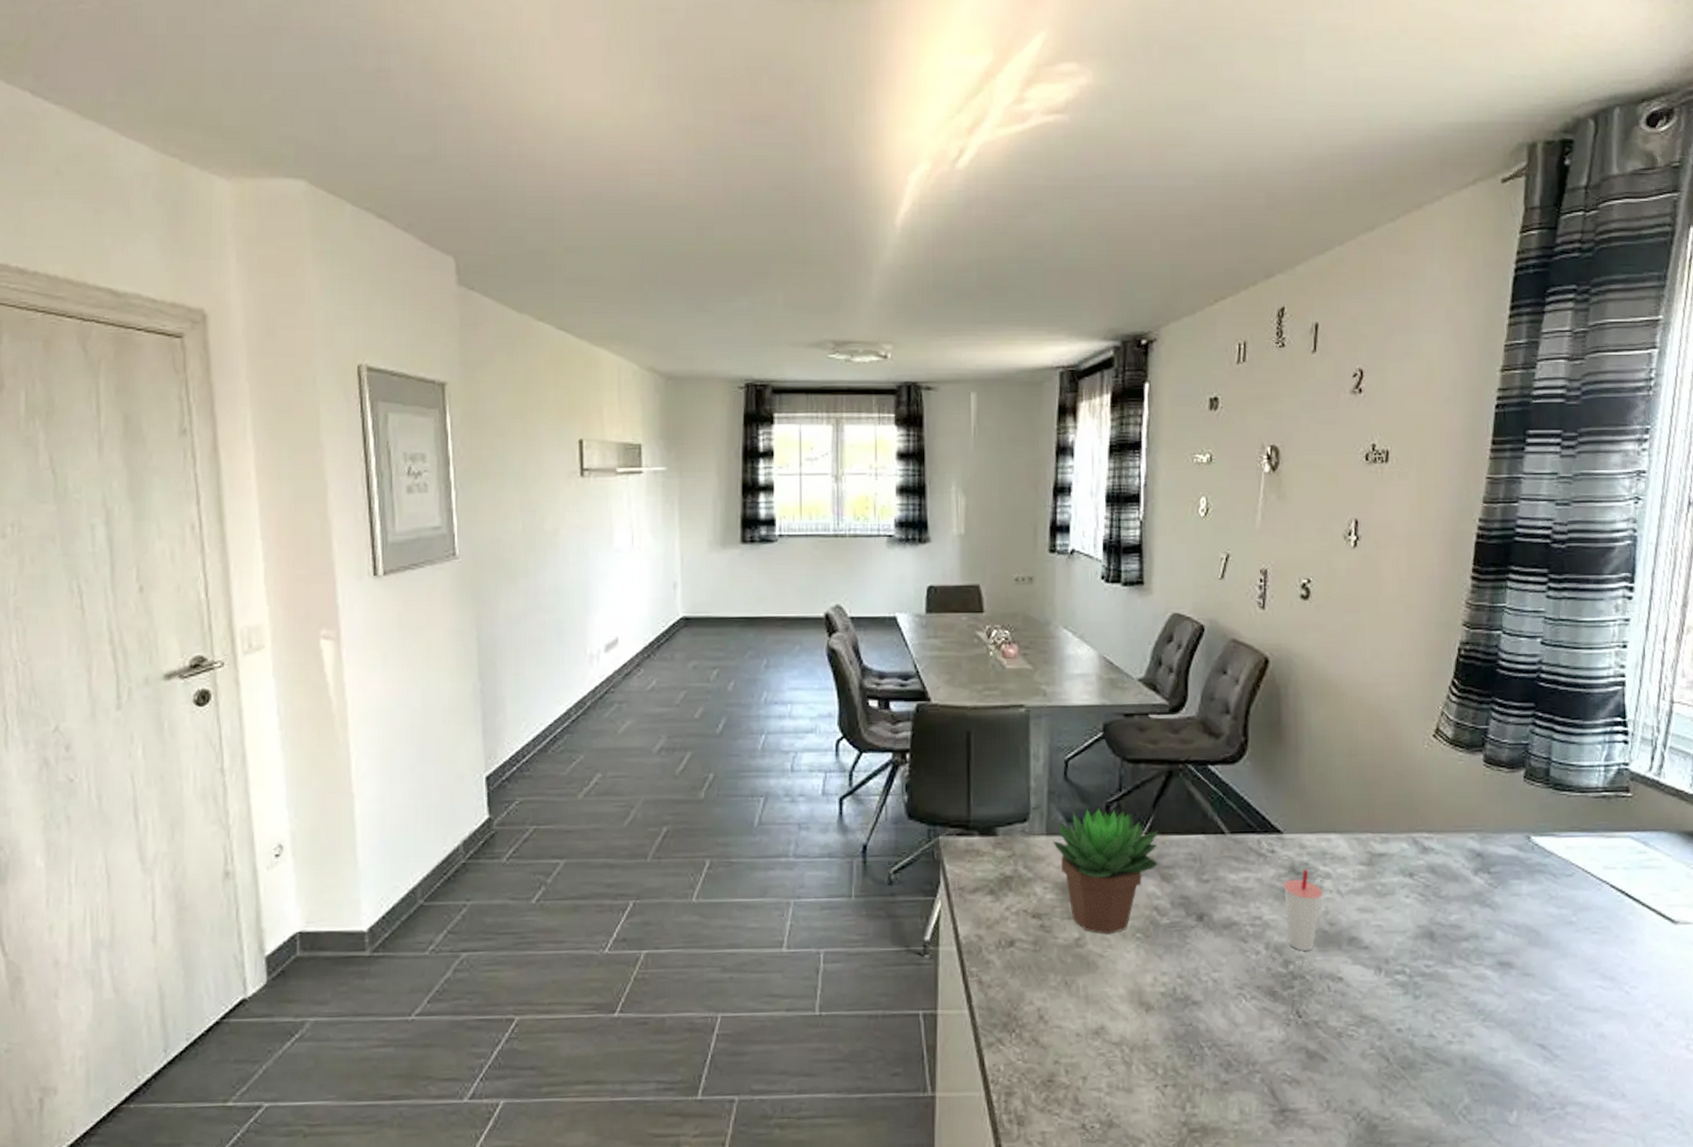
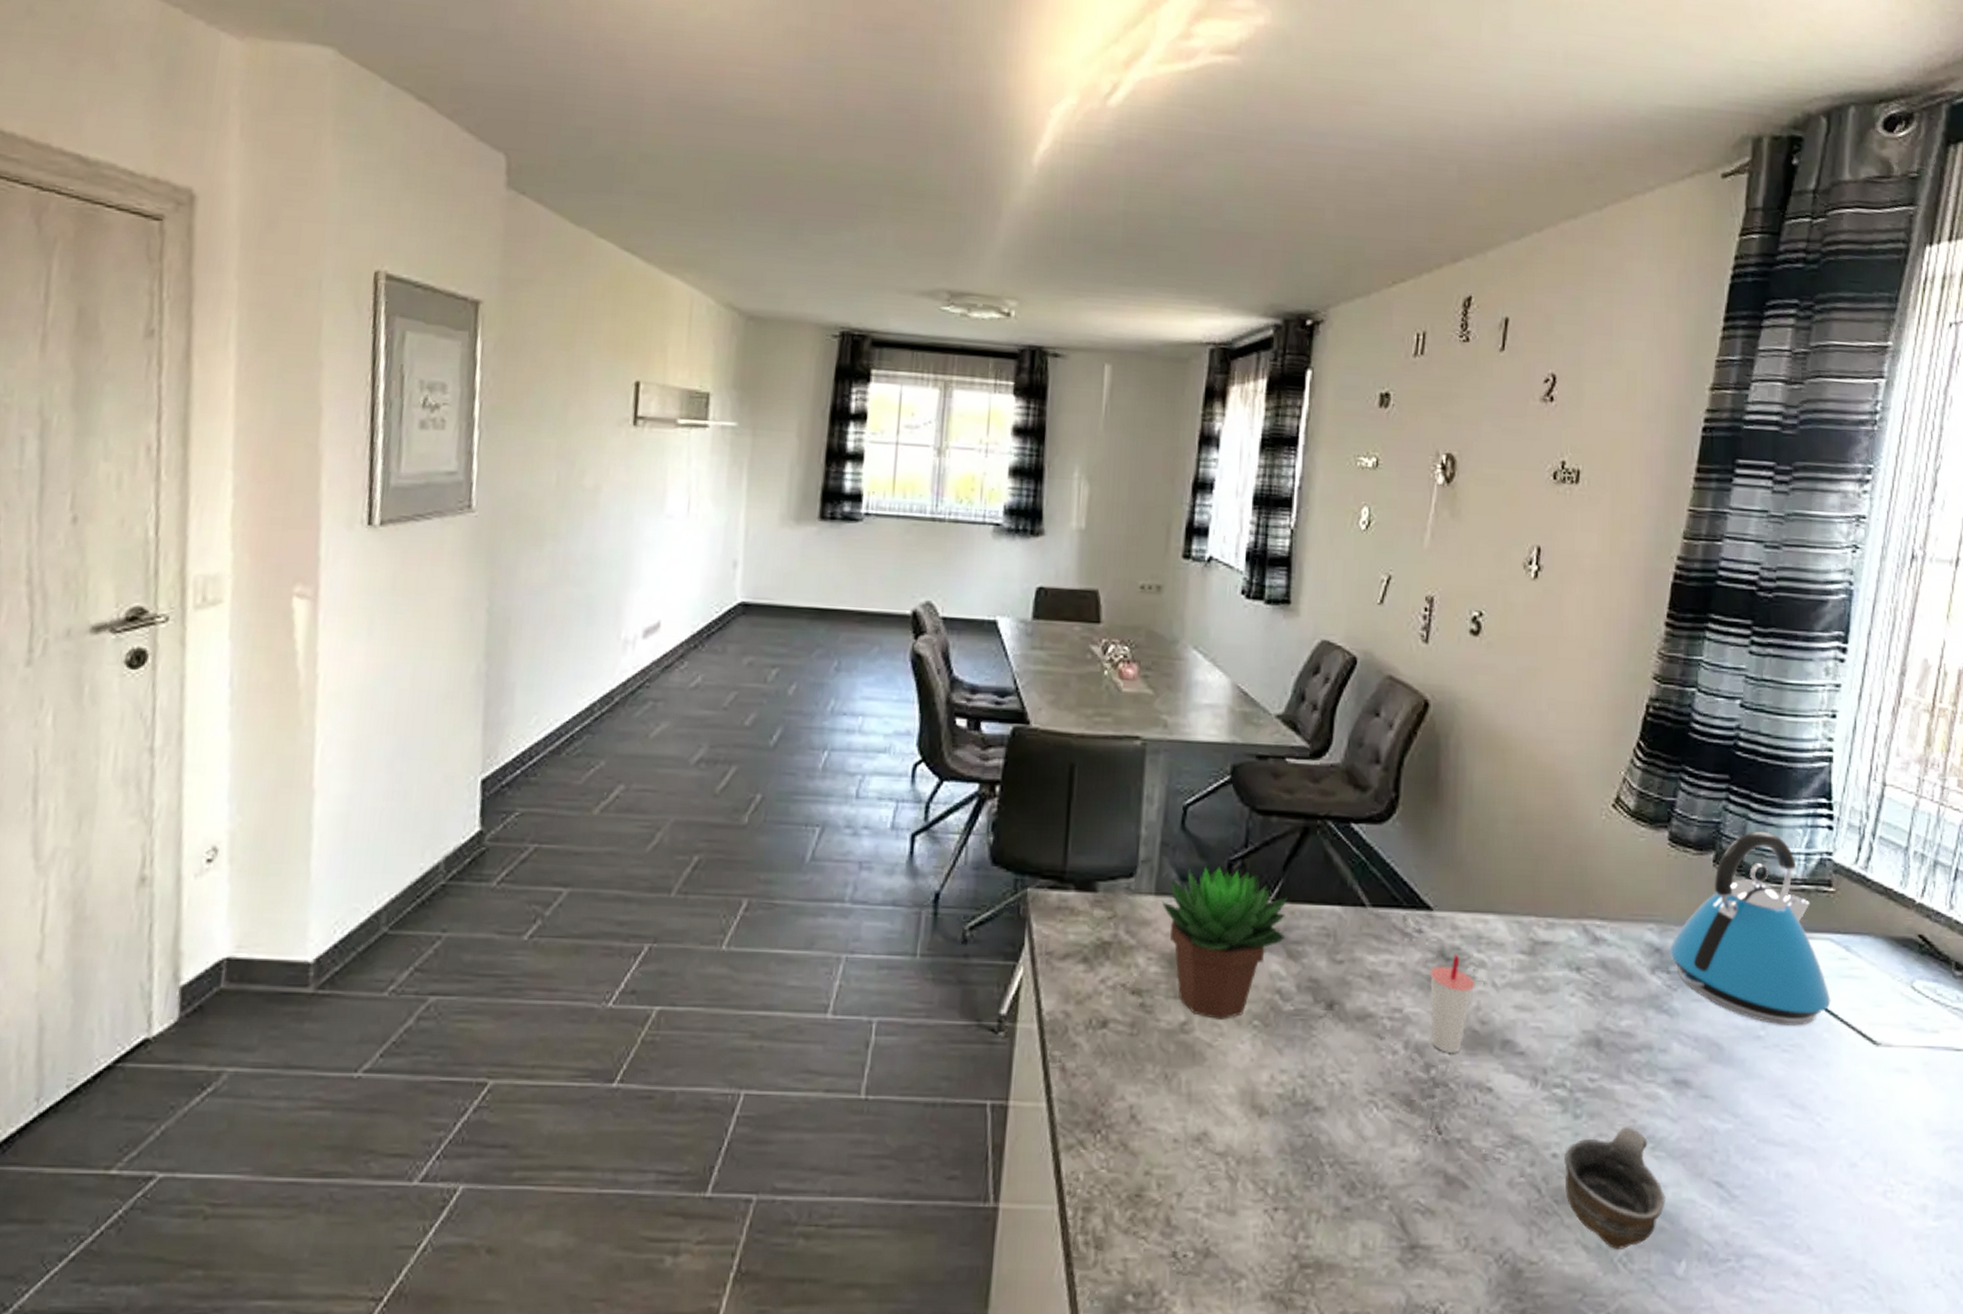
cup: none [1408,1003,1497,1104] -> present [1564,1127,1666,1249]
kettle: none [1490,748,1633,912] -> present [1670,830,1831,1026]

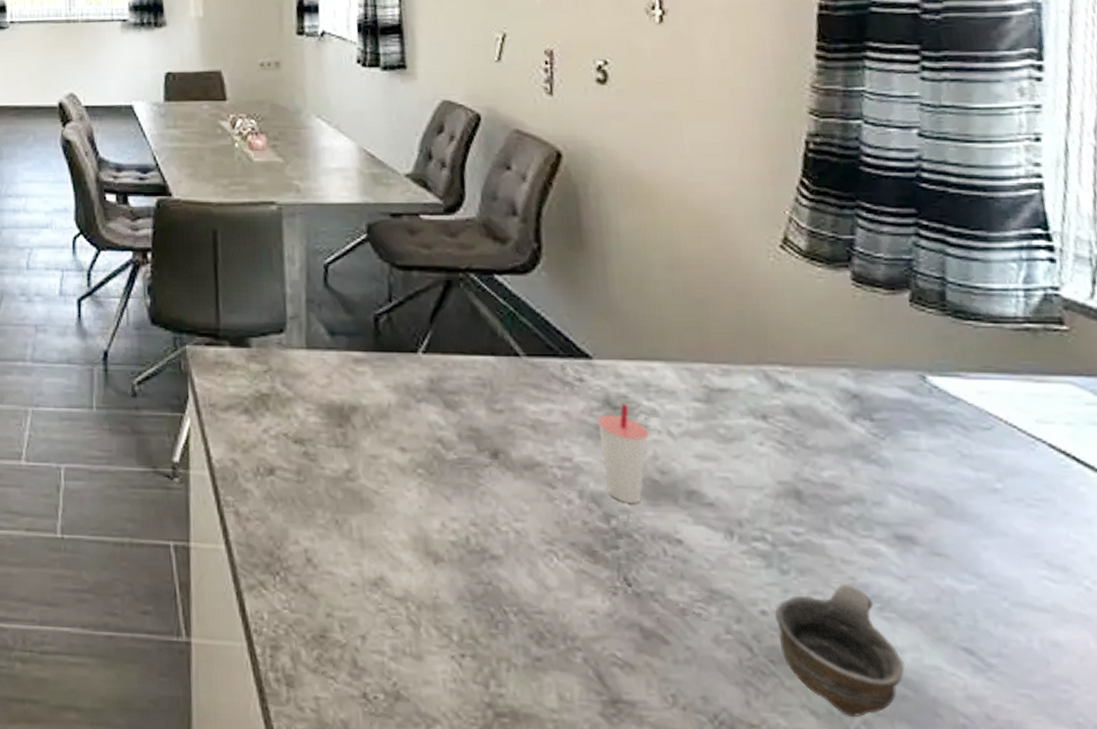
succulent plant: present [1161,866,1288,1019] -> none [313,320,441,468]
kettle: present [1670,830,1831,1026] -> none [870,266,1083,478]

